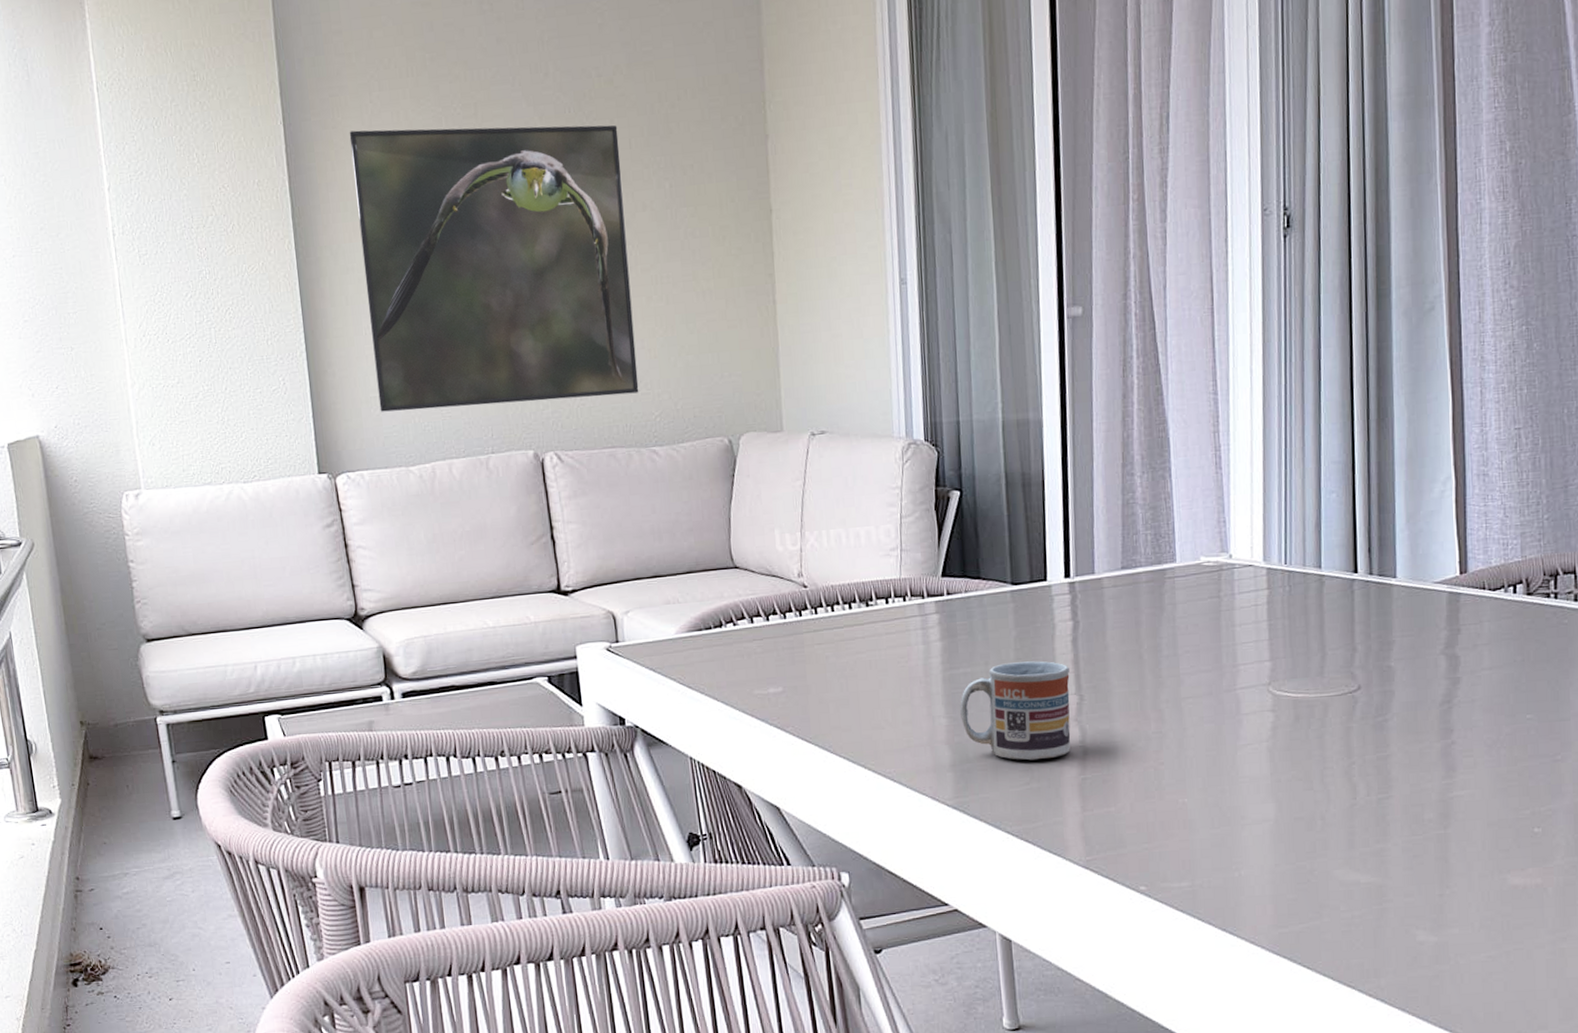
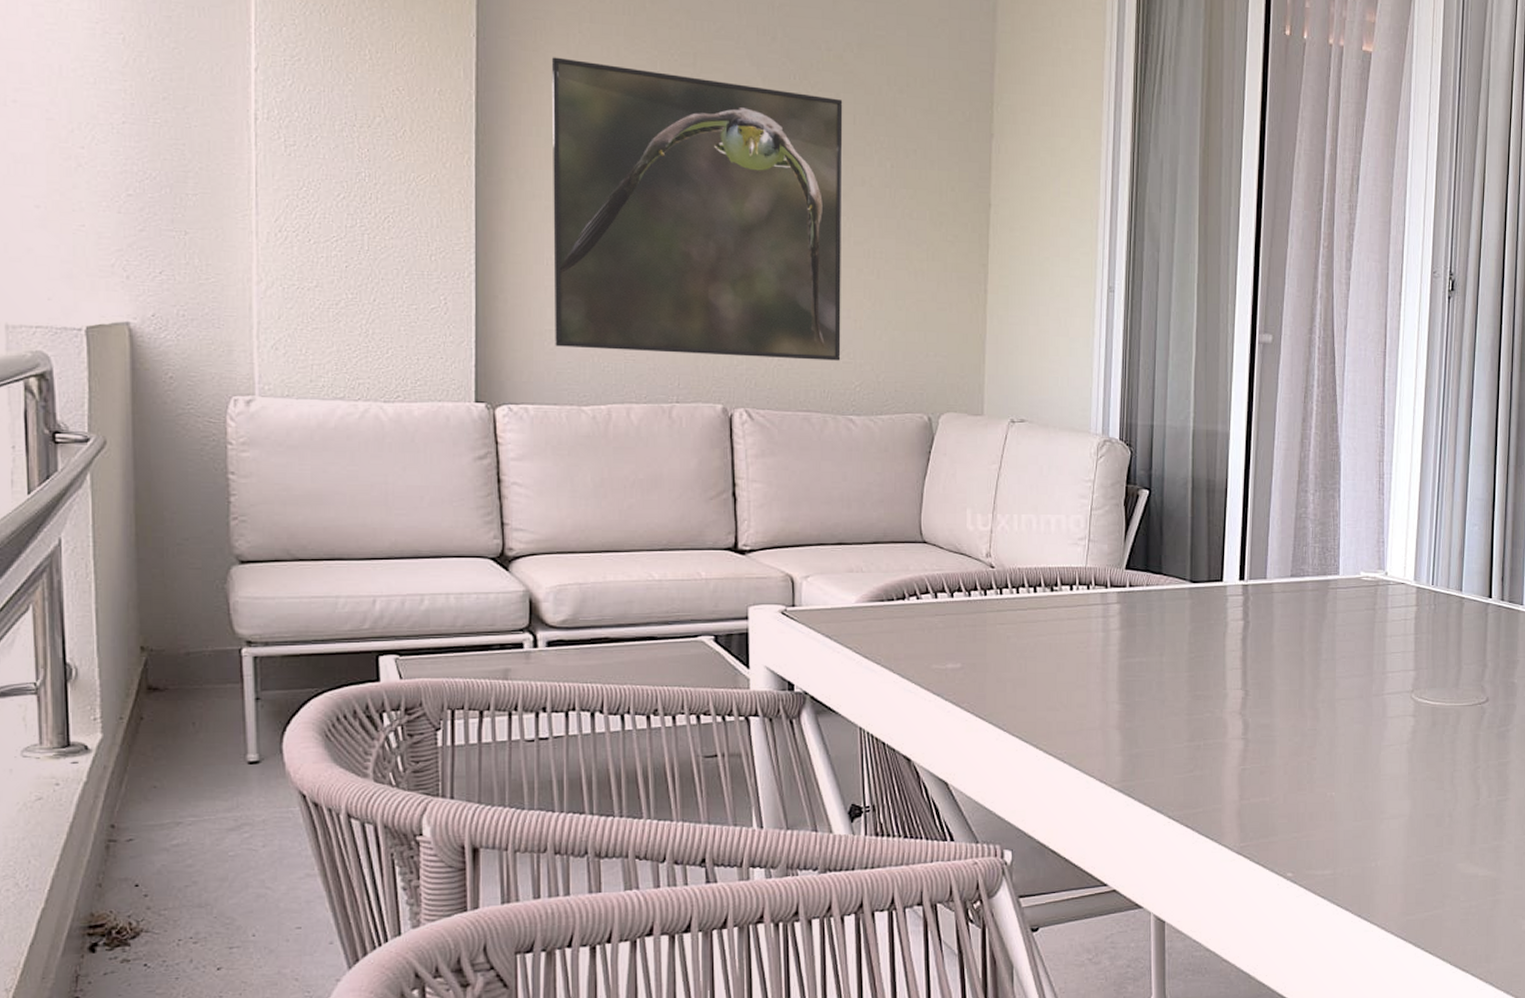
cup: present [959,661,1071,761] -> none [1132,655,1237,749]

